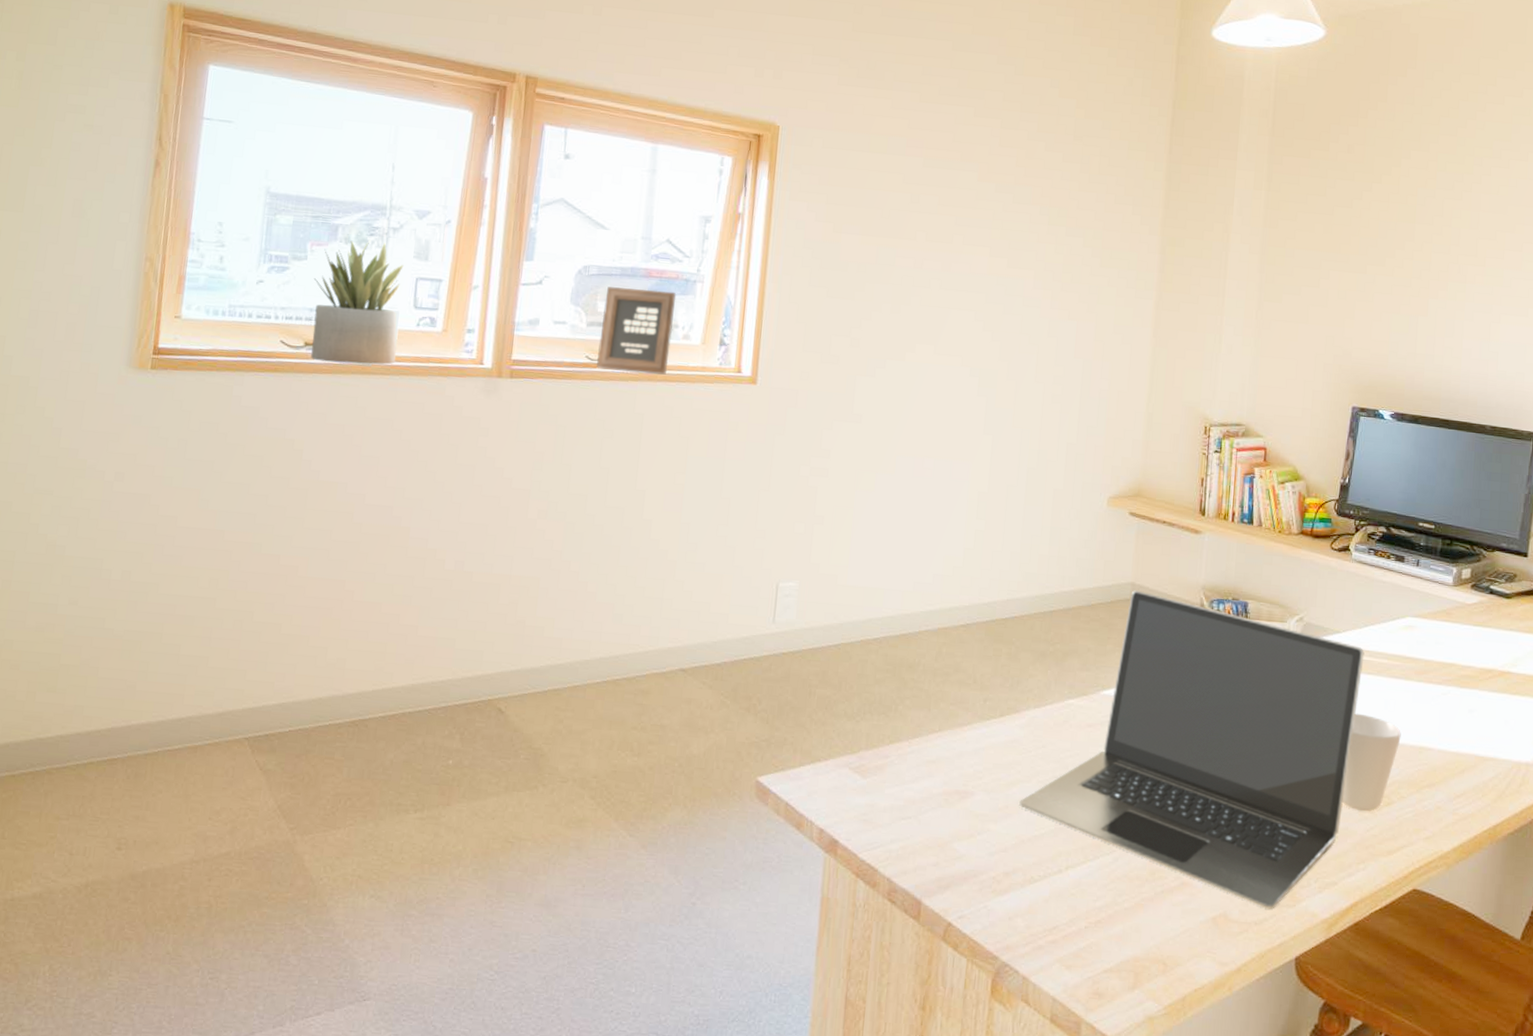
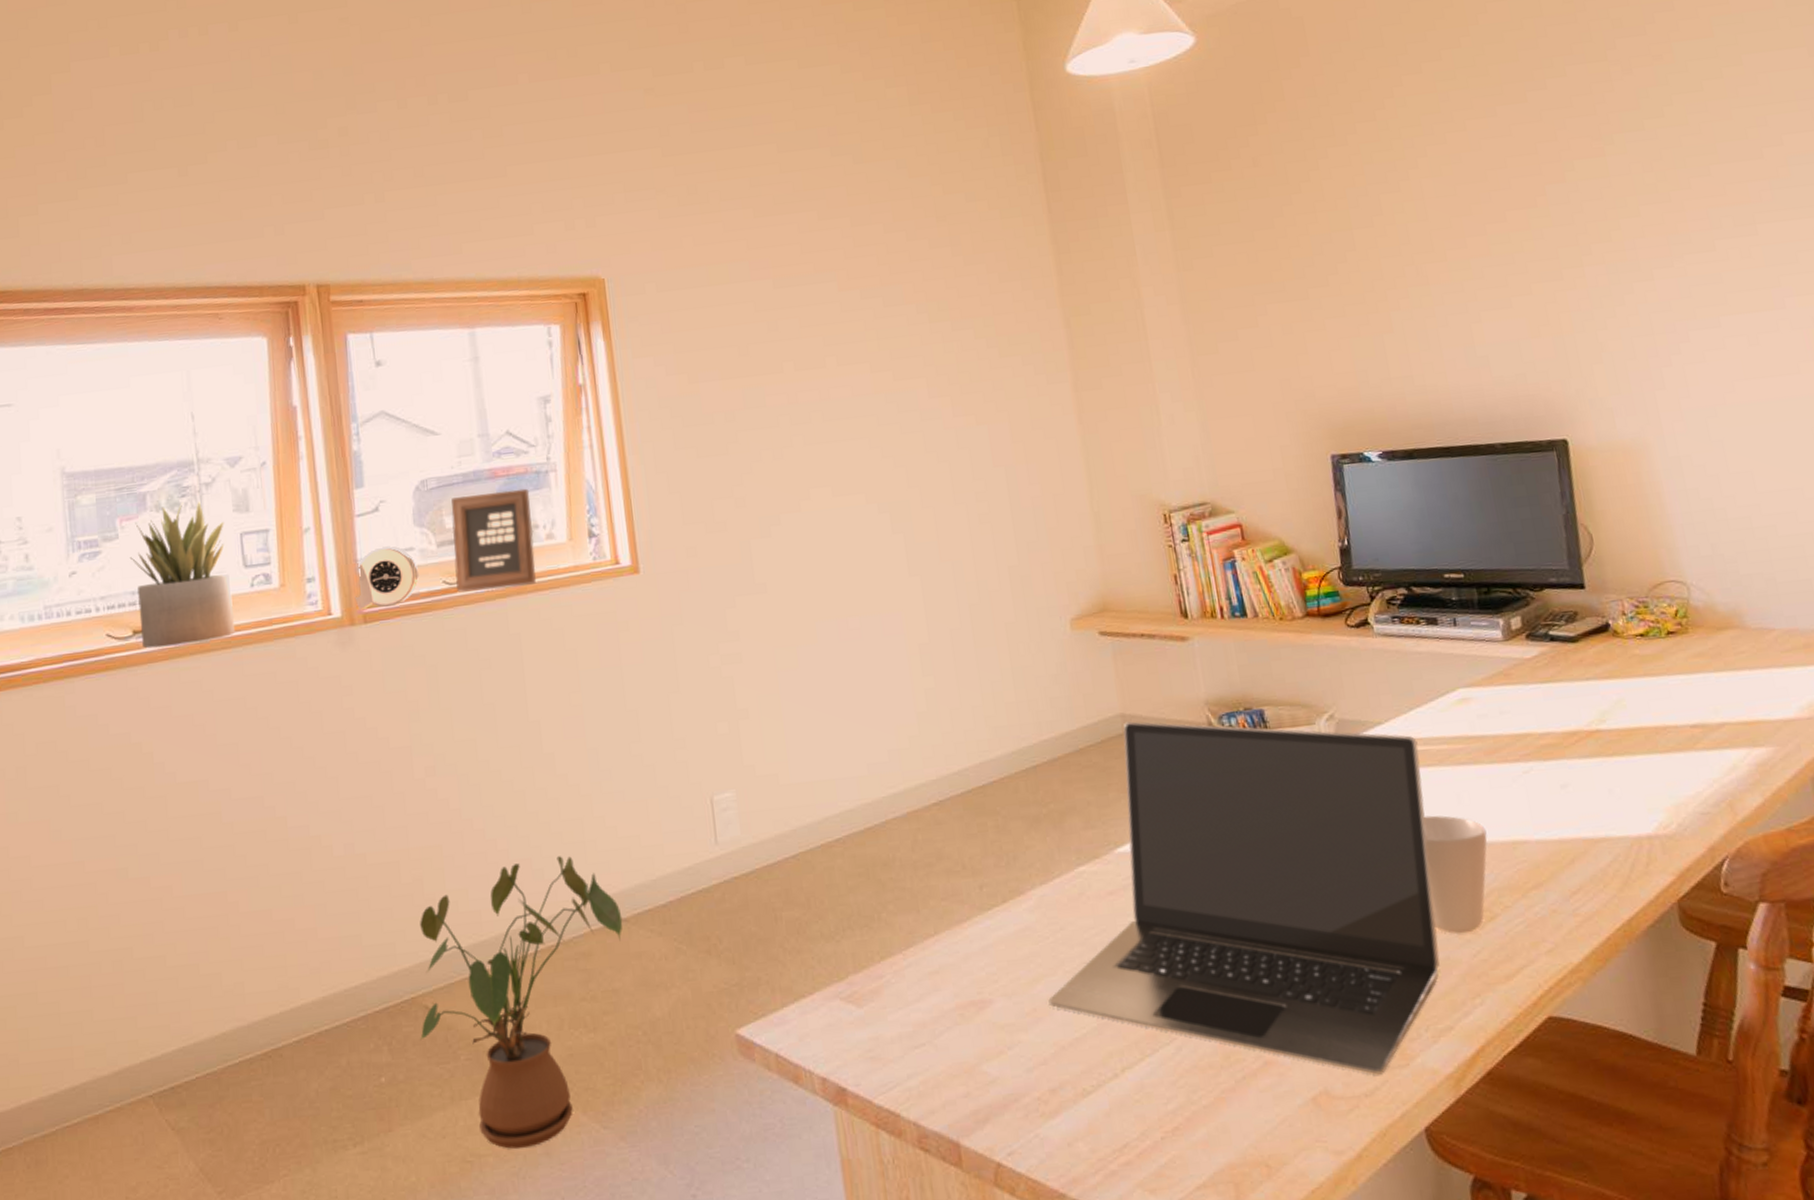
house plant: none [489,606,682,840] -> present [420,856,623,1149]
alarm clock: none [506,315,567,369] -> present [354,545,420,611]

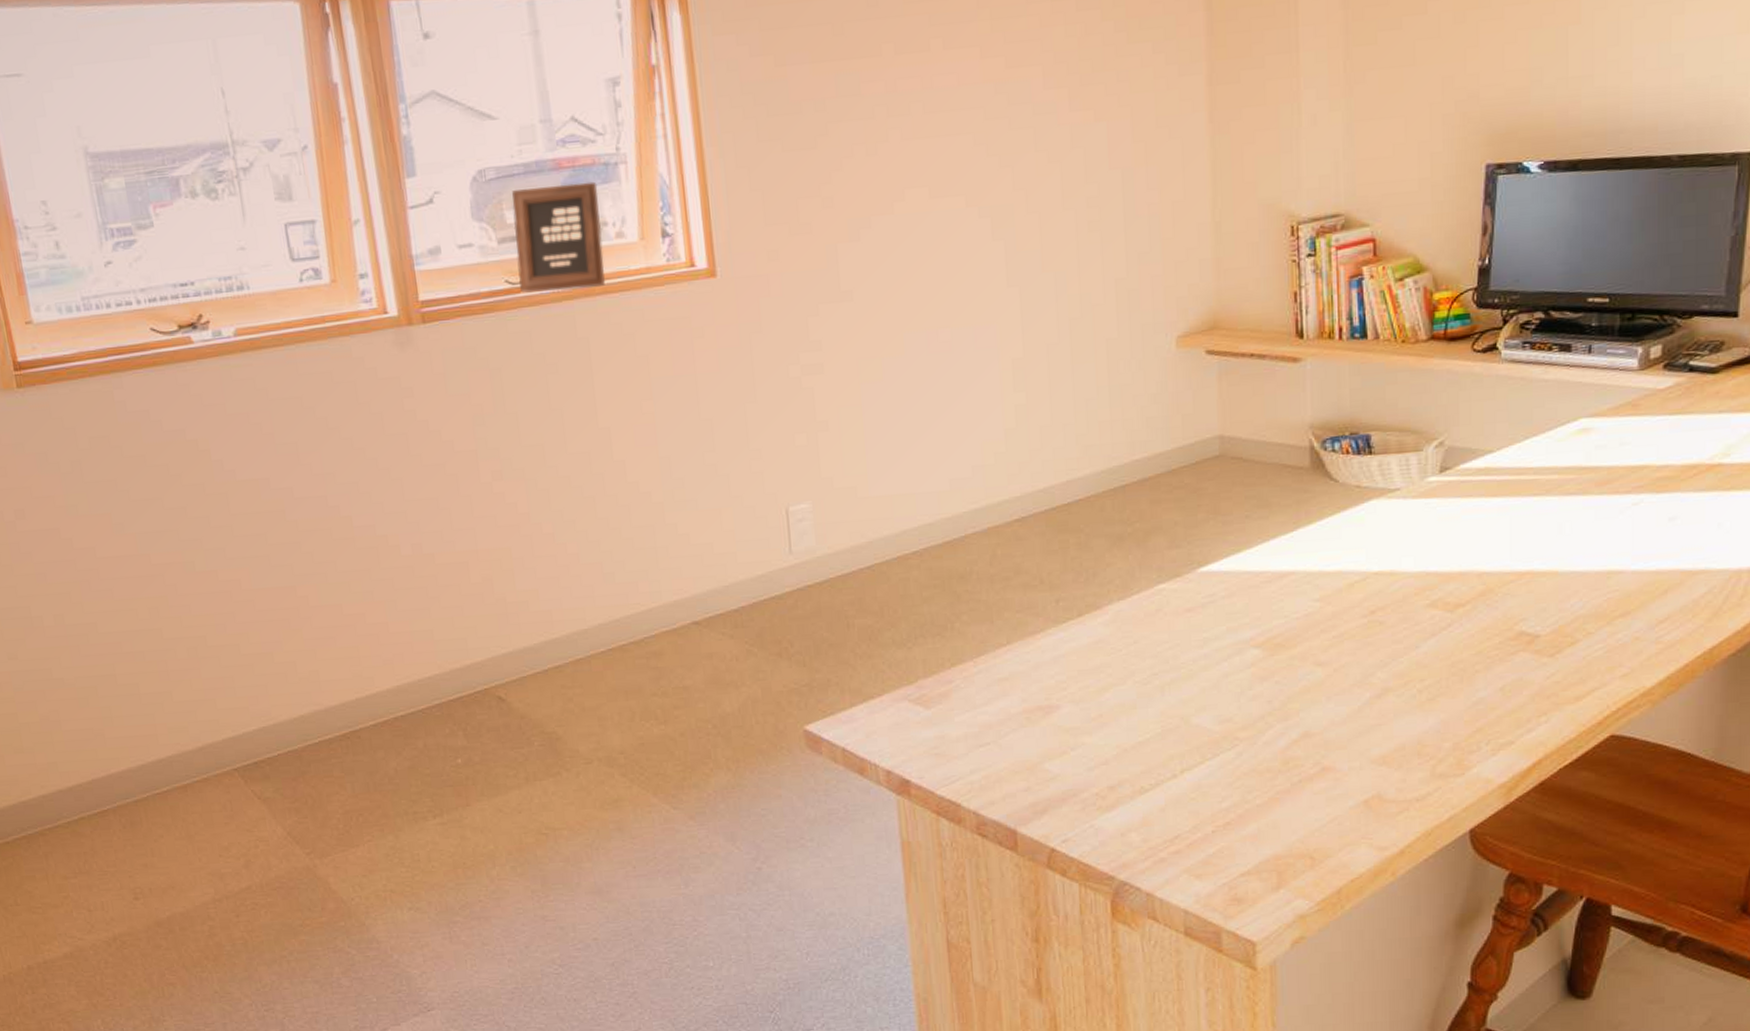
succulent plant: present [129,501,235,649] -> none [167,187,286,344]
alarm clock: present [354,545,420,611] -> none [411,241,480,310]
house plant: present [420,856,623,1149] -> none [491,561,695,824]
laptop: present [1048,721,1440,1075] -> none [1115,443,1527,783]
mug: present [1423,815,1487,934] -> none [1512,544,1582,658]

